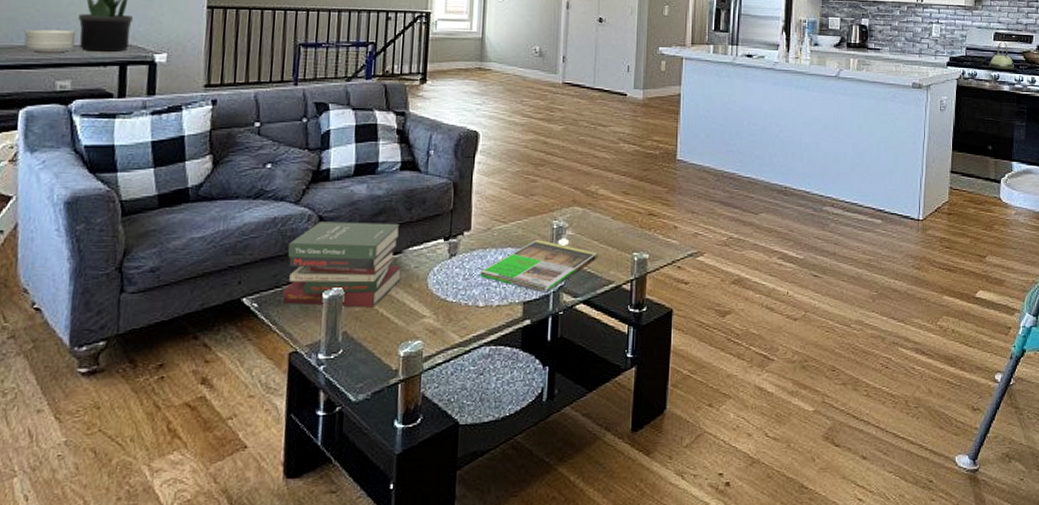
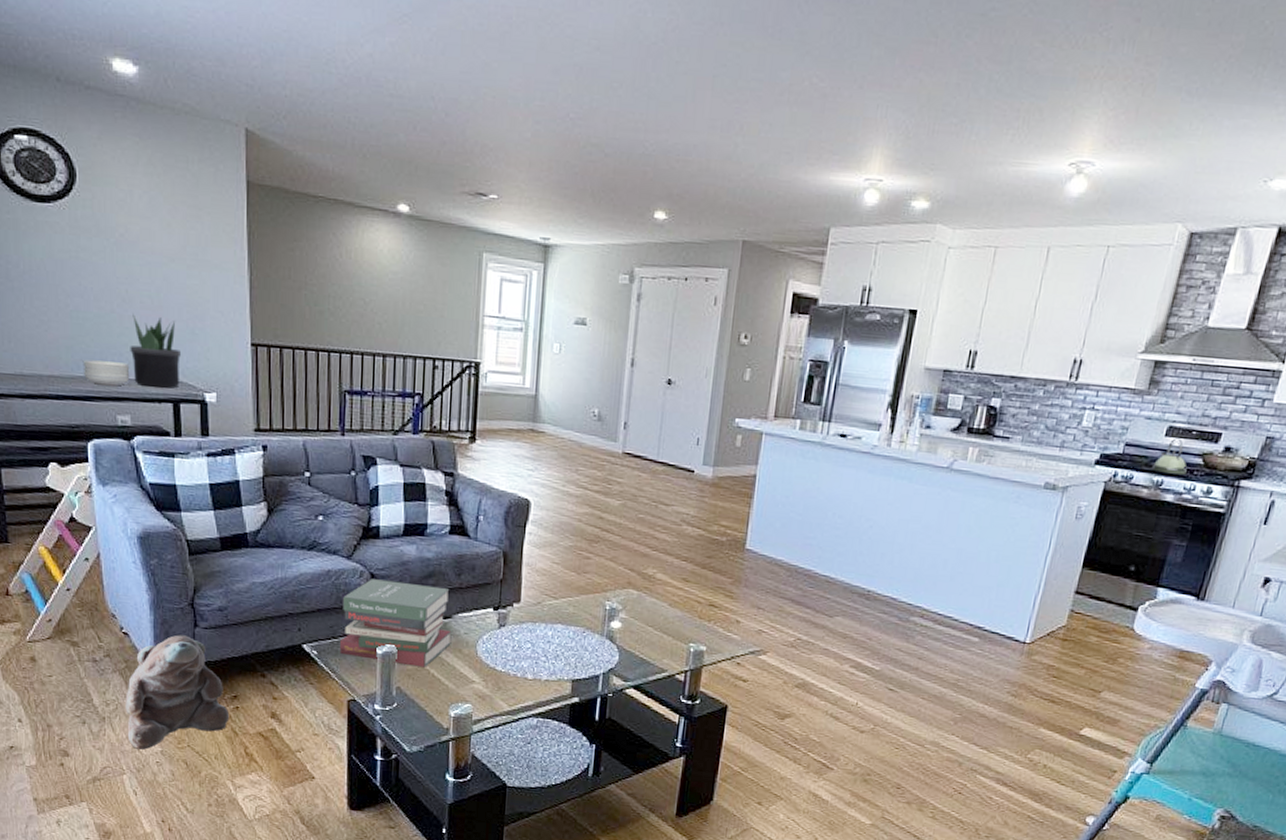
stuffed animal: none [24,303,153,443] -> present [125,635,230,750]
magazine: present [479,239,598,294] -> none [528,618,652,675]

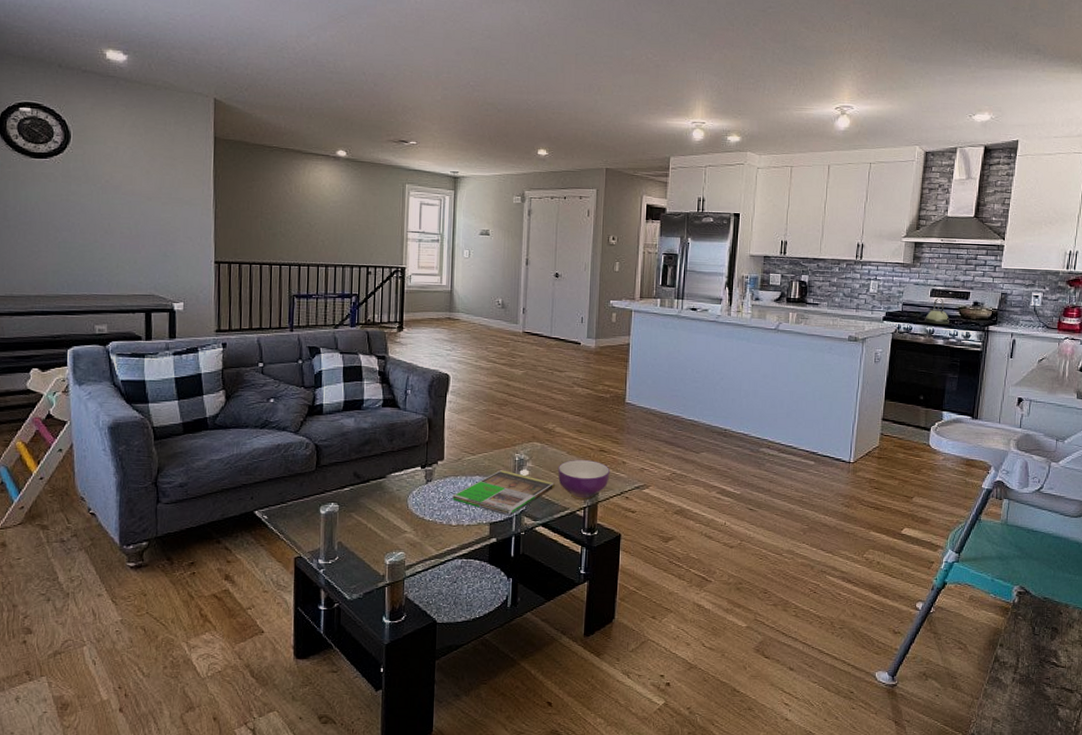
bowl: present [82,360,130,387] -> none [67,281,109,302]
stuffed animal: present [125,635,230,750] -> none [89,511,187,620]
planter: present [130,314,180,388] -> none [109,242,154,301]
books: present [340,579,452,668] -> none [288,449,386,523]
magazine: none [528,618,652,675] -> present [451,469,555,517]
bowl: none [655,613,721,663] -> present [557,459,611,501]

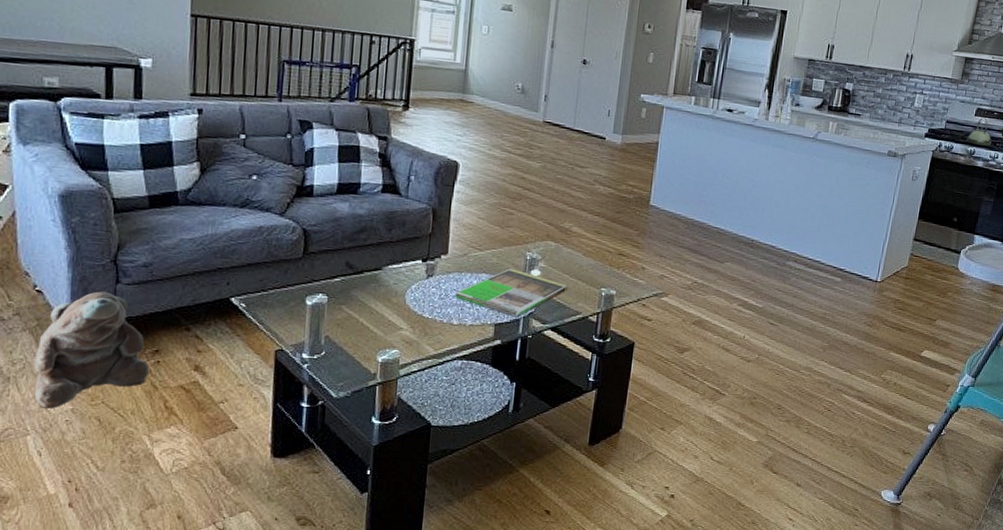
stuffed animal: none [89,511,187,620] -> present [34,291,150,409]
bowl: present [557,459,611,501] -> none [571,262,629,306]

